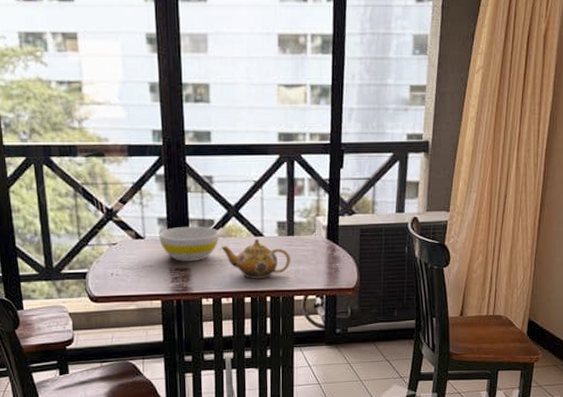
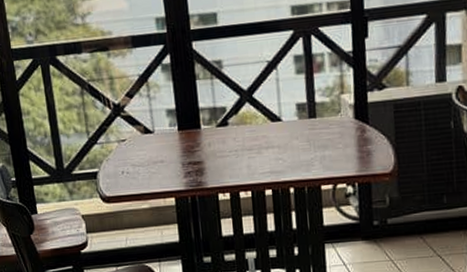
bowl: present [159,227,220,261] -> none [168,115,233,154]
teapot: present [221,238,291,279] -> none [235,123,315,169]

